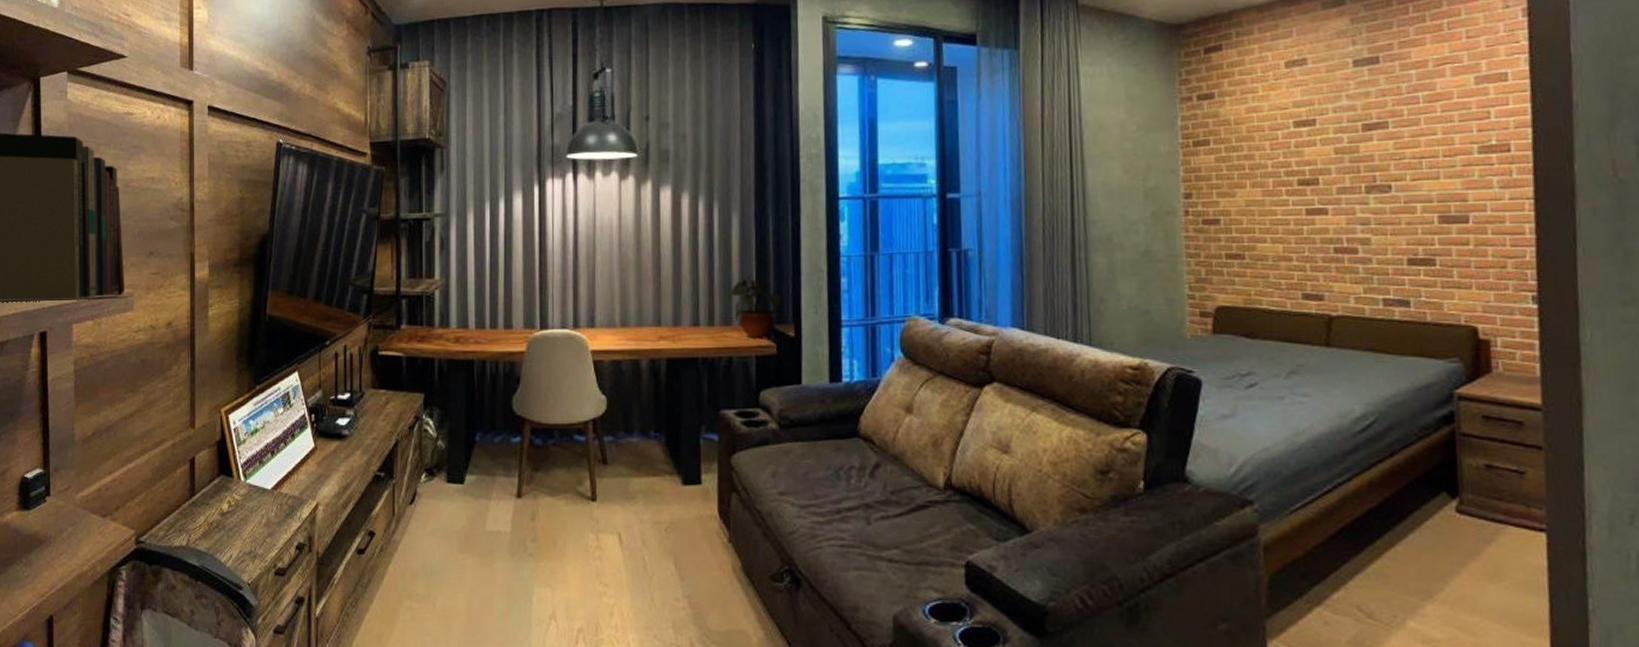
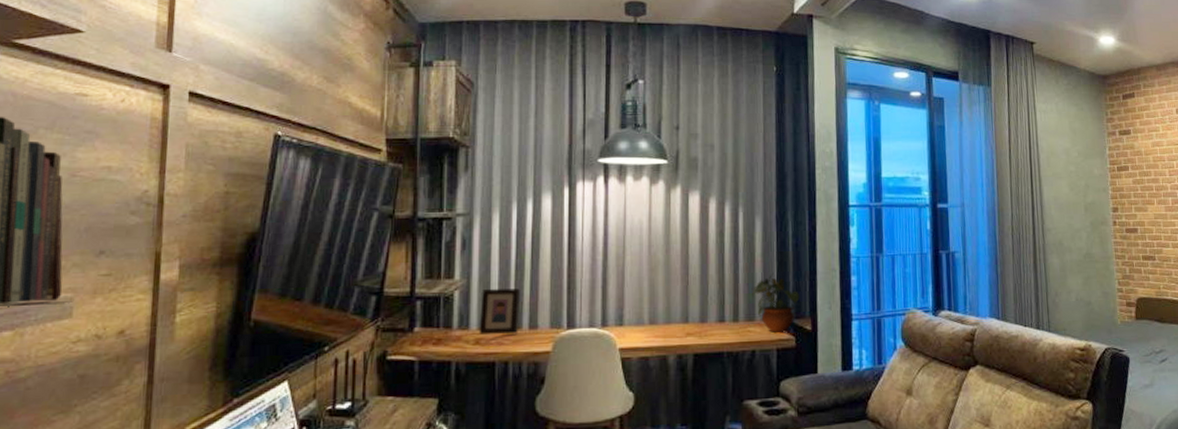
picture frame: none [458,288,496,334] -> present [479,288,521,336]

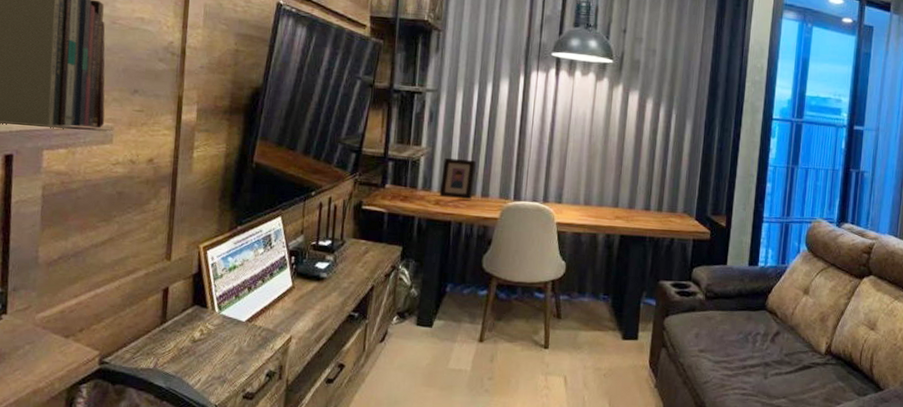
potted plant: present [751,273,800,333] -> none [676,172,719,226]

